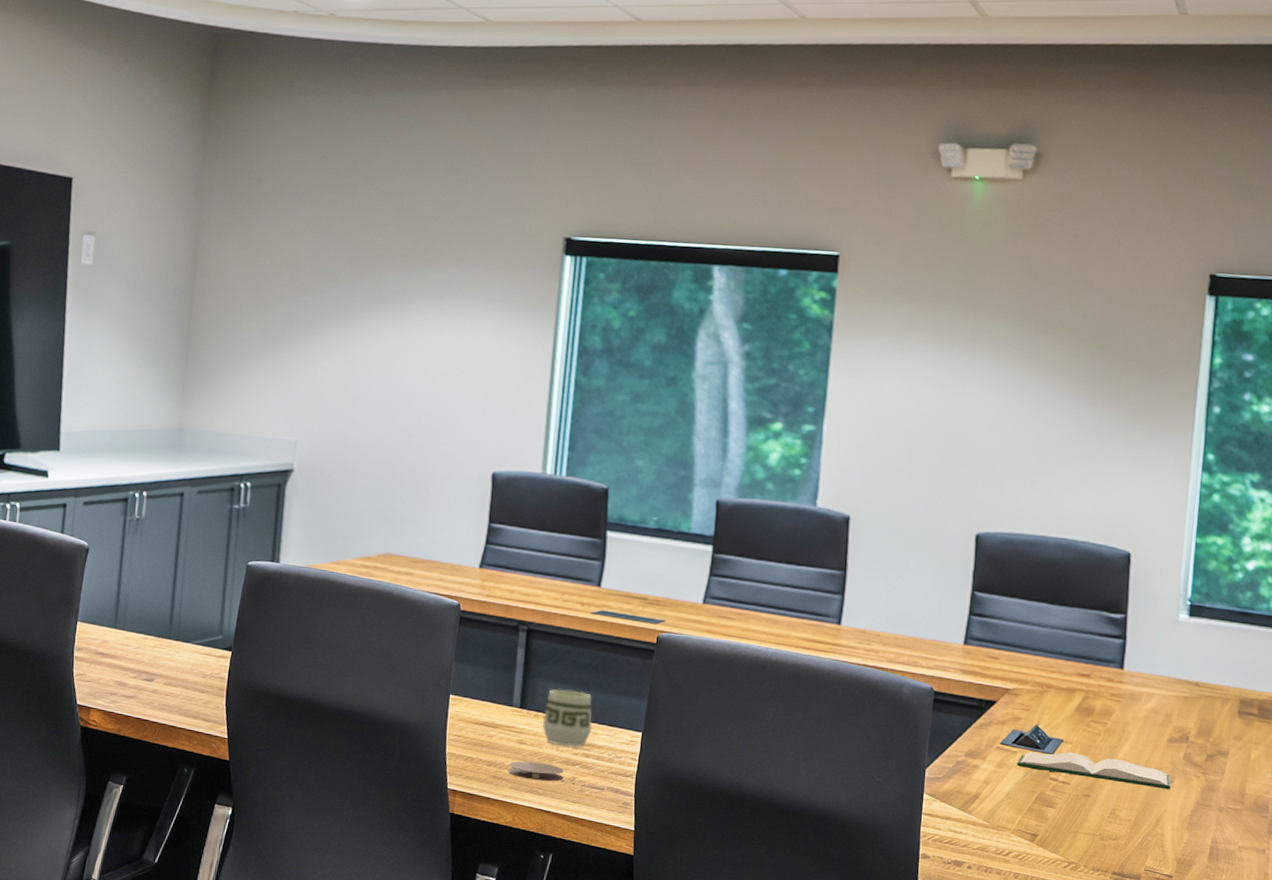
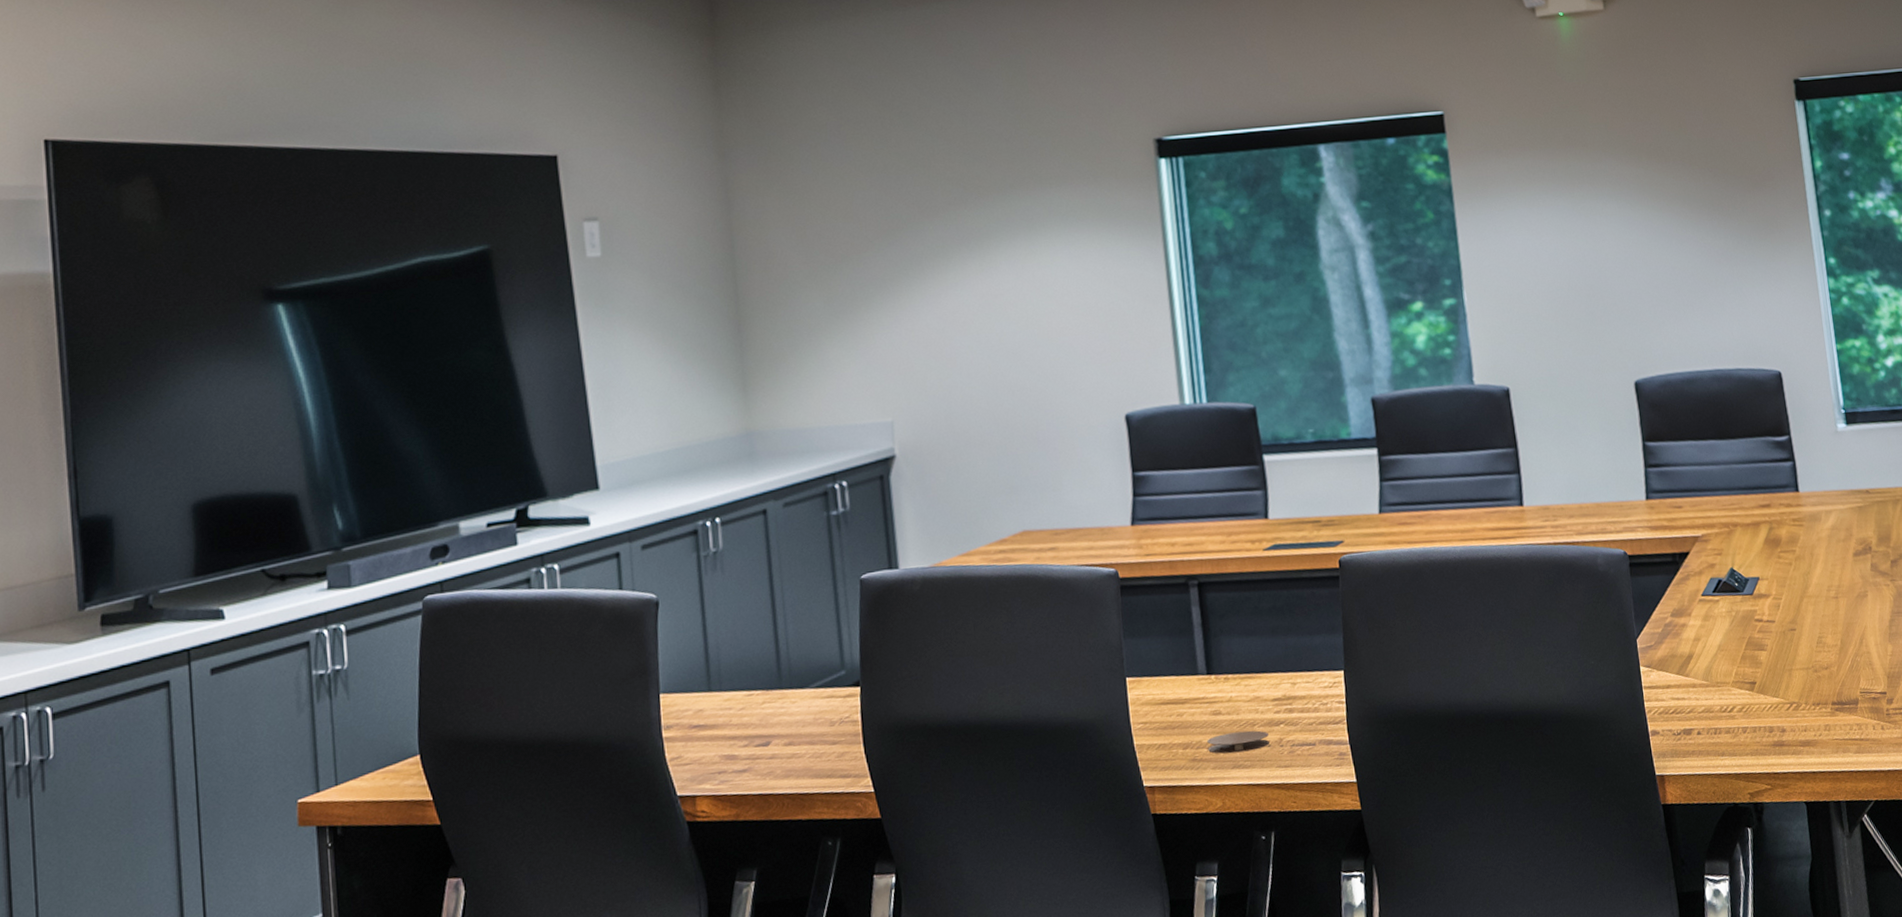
cup: present [543,689,593,748] -> none [1234,639,1290,708]
hardback book: present [1017,752,1171,790] -> none [1721,584,1866,616]

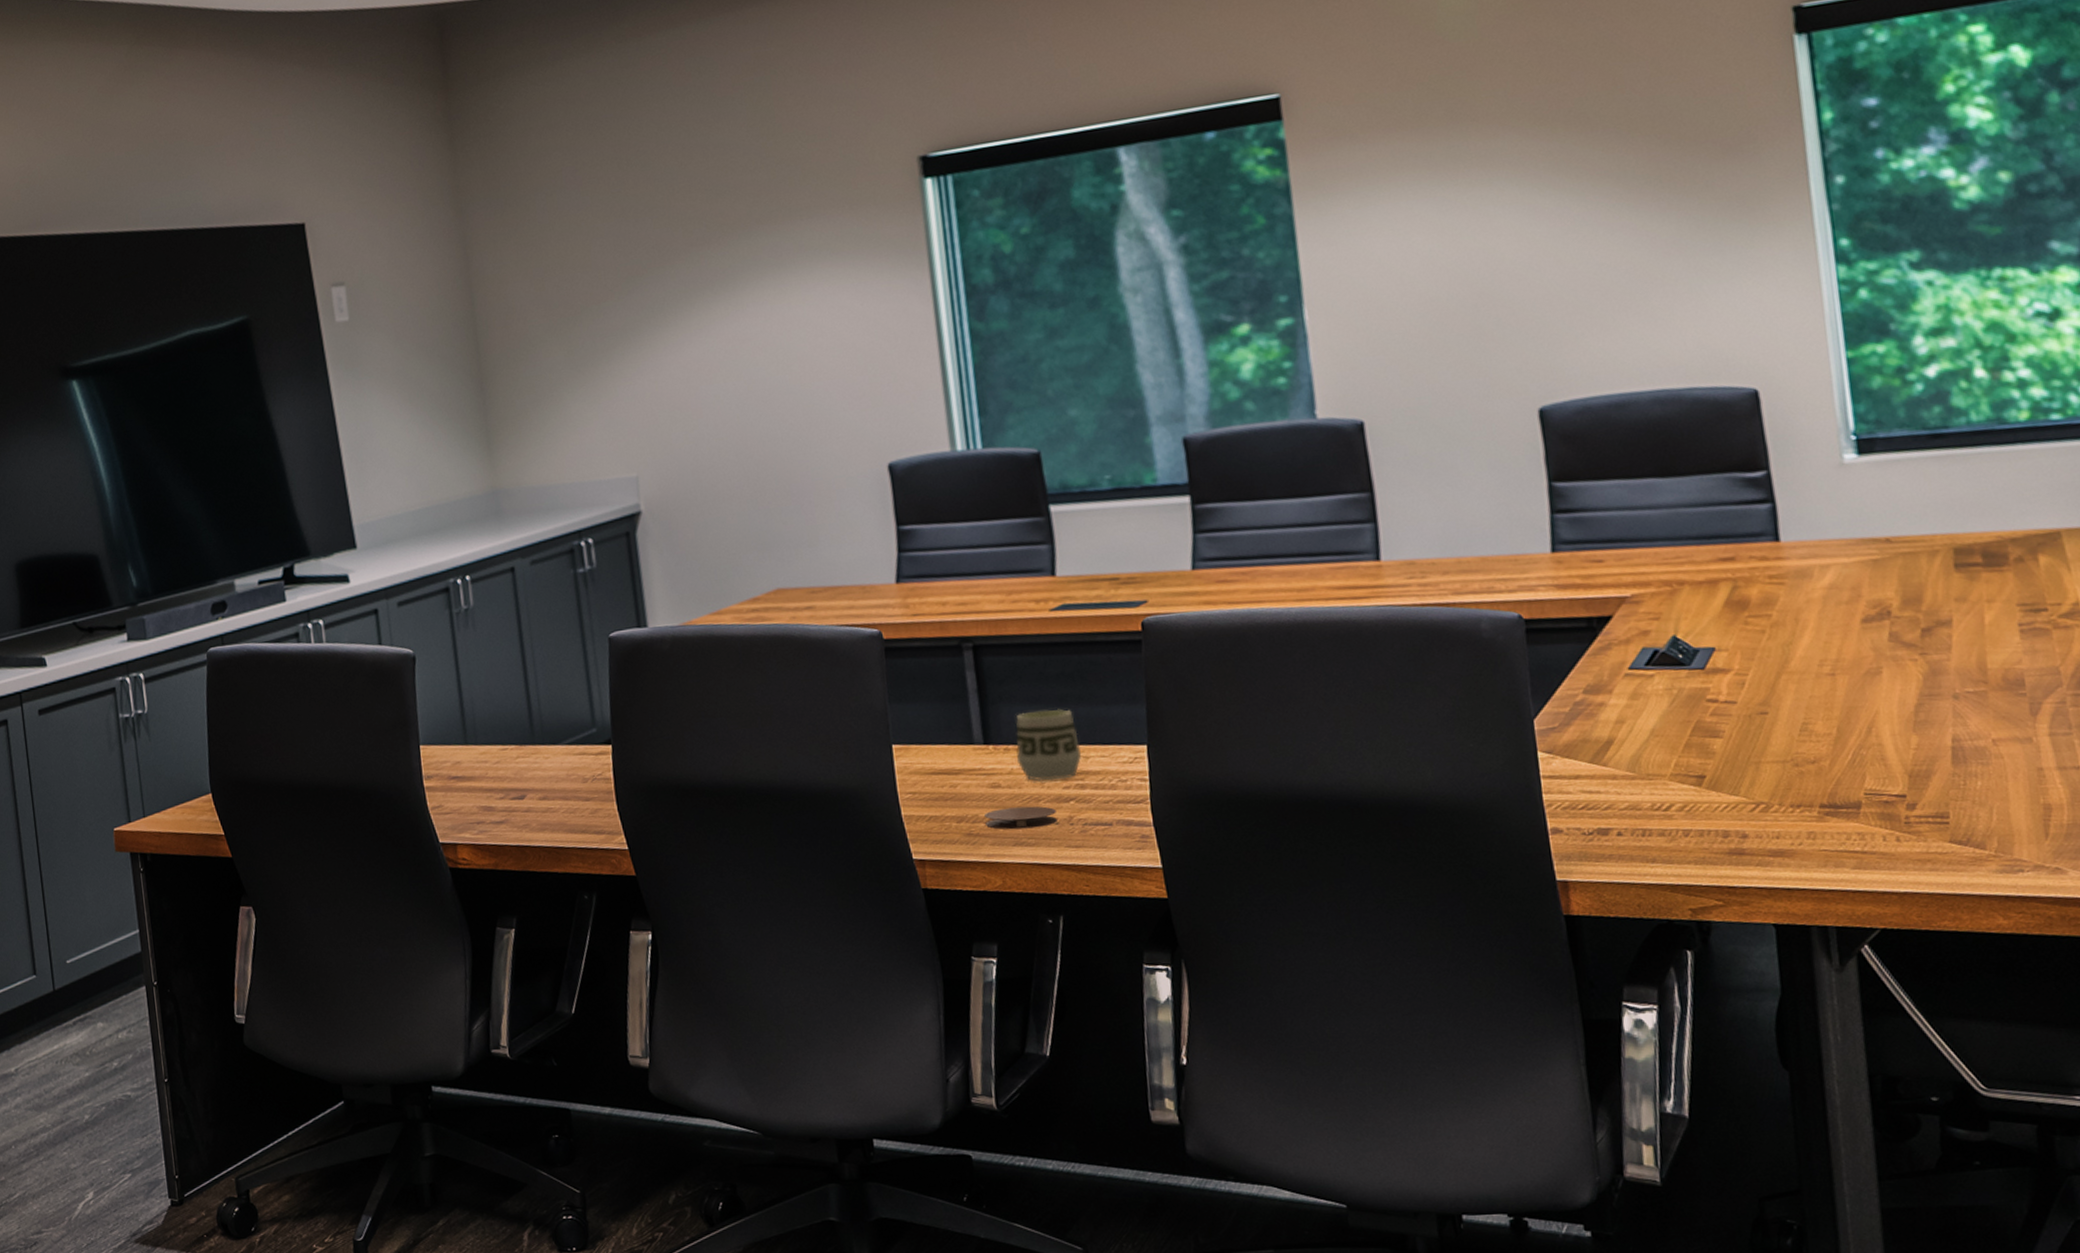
cup: none [1234,639,1290,708] -> present [1016,708,1082,782]

